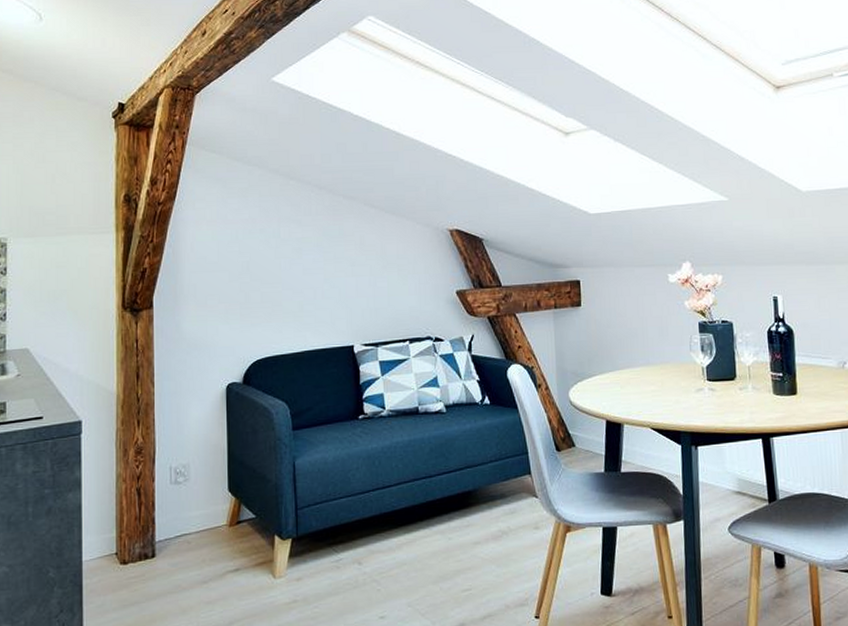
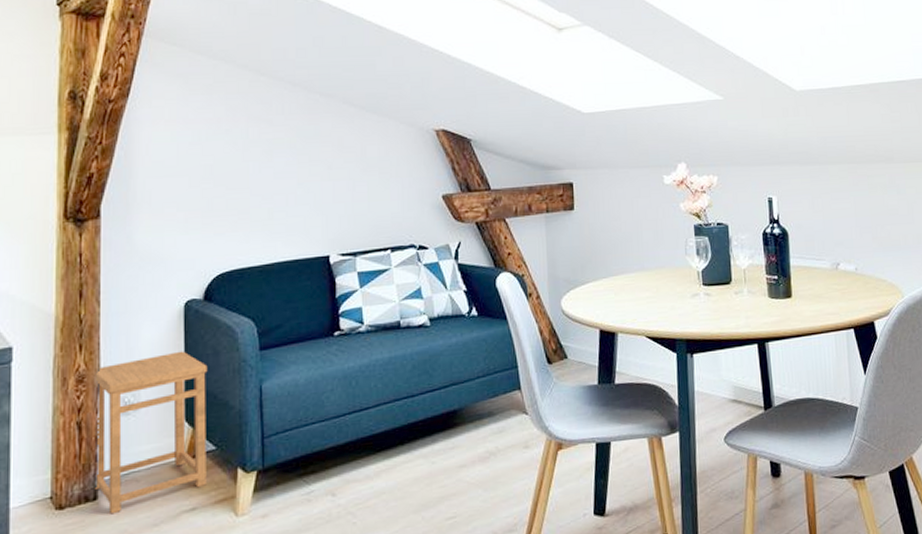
side table: none [150,429,248,571] -> present [93,351,208,515]

